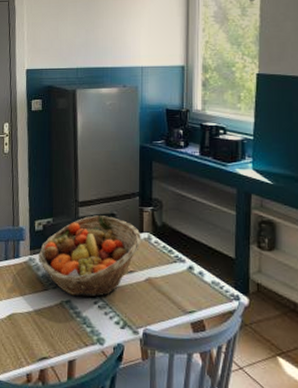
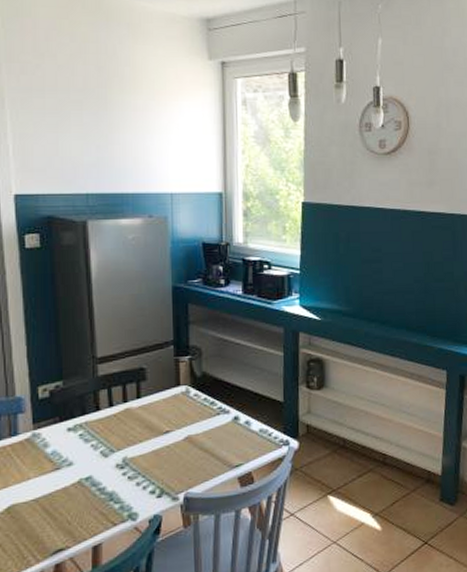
fruit basket: present [39,215,142,298] -> none [46,371,179,471]

